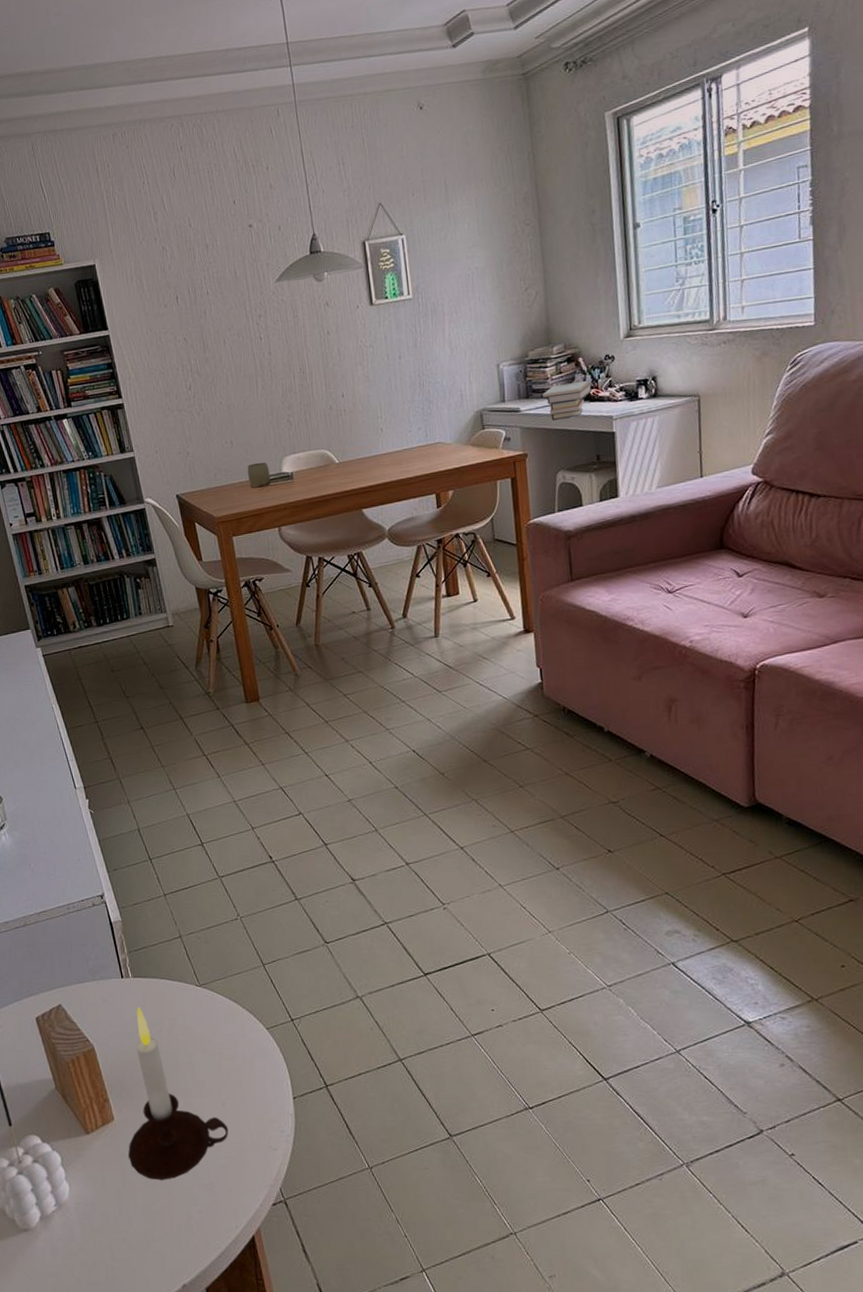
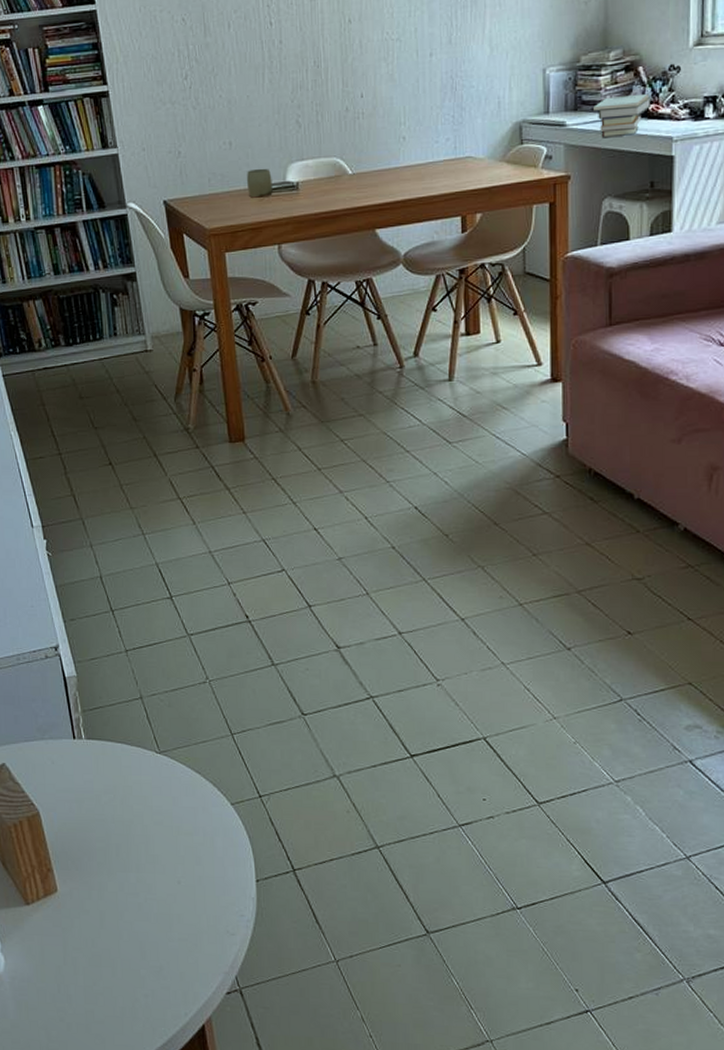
candle: present [128,1006,229,1180] -> none [70,771,183,960]

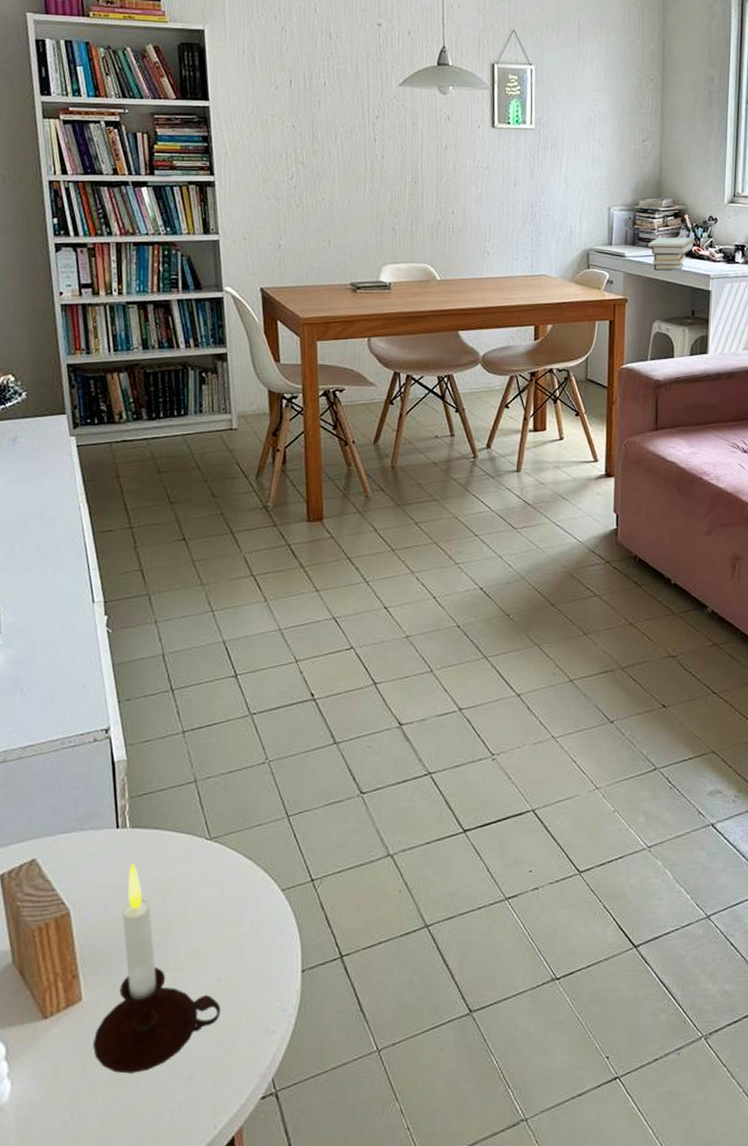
candle: none [70,771,183,960] -> present [92,863,221,1074]
mug: present [246,168,273,198] -> none [342,267,367,294]

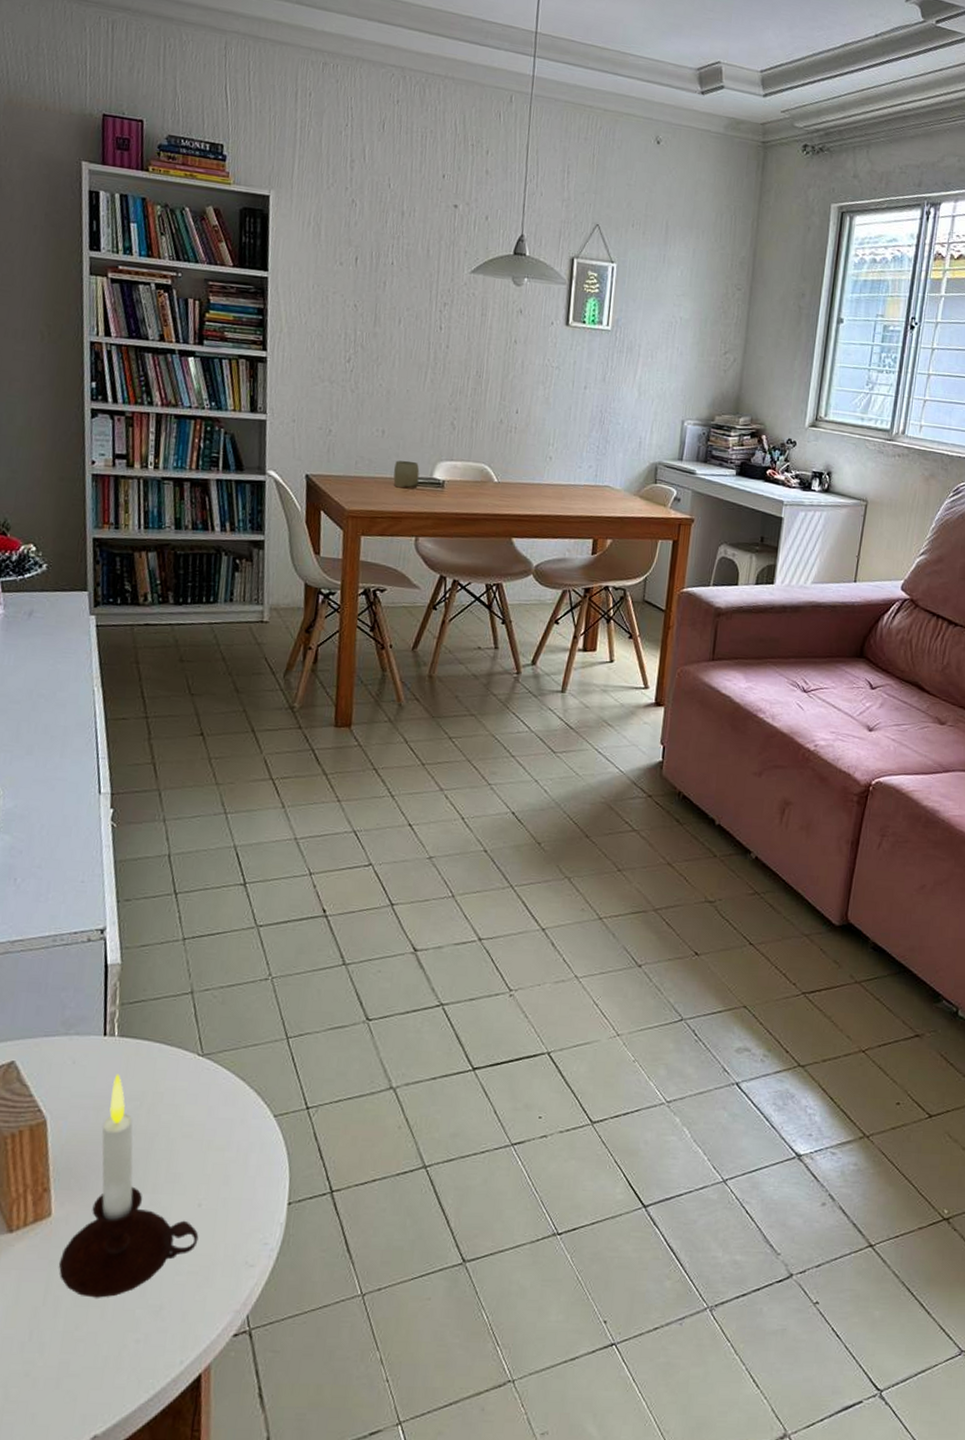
mug: none [342,267,367,294] -> present [393,460,420,490]
books: present [648,237,694,271] -> none [721,456,769,494]

